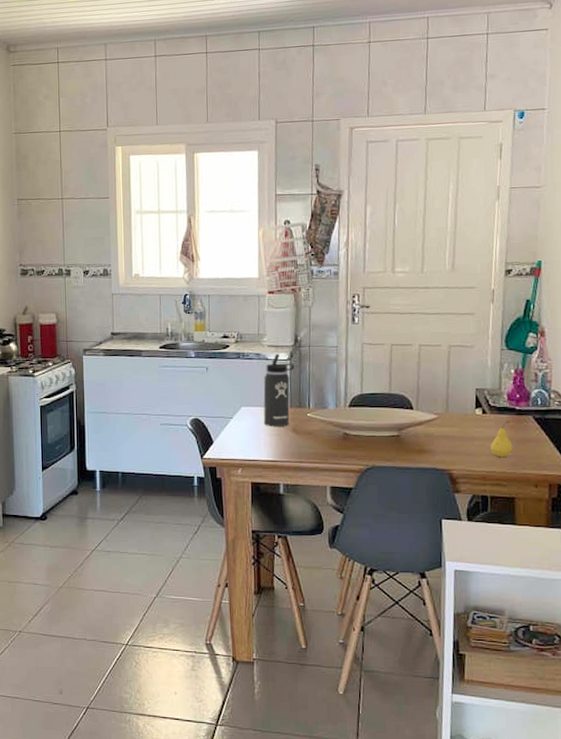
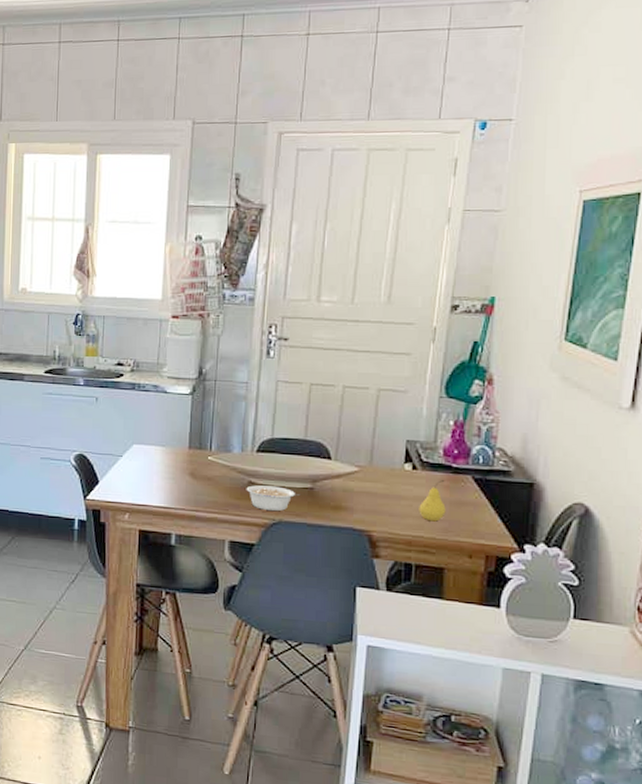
thermos bottle: present [263,353,294,427] -> none [158,386,196,470]
legume: none [342,436,389,457] -> present [246,485,301,511]

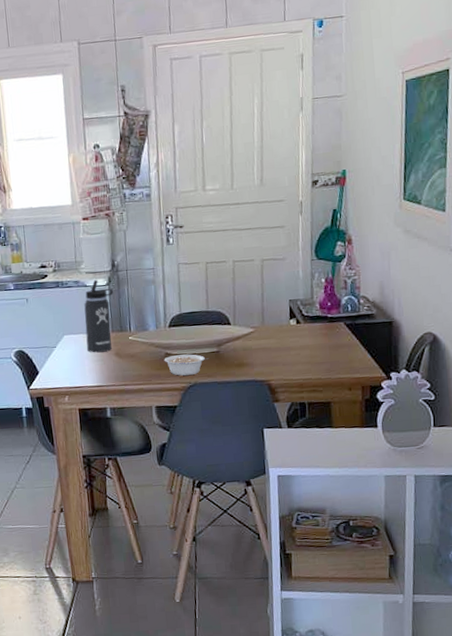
thermos bottle: none [158,386,196,470] -> present [84,279,113,353]
fruit: present [419,480,446,522] -> none [305,329,327,365]

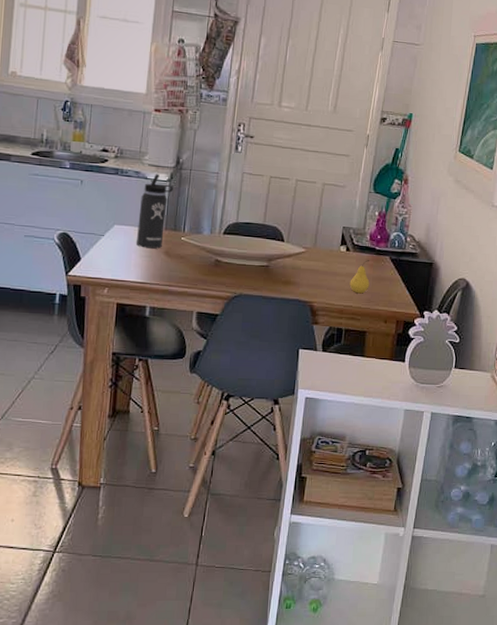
legume: present [164,354,209,376] -> none [213,263,258,285]
fruit: none [305,329,327,365] -> present [349,260,370,294]

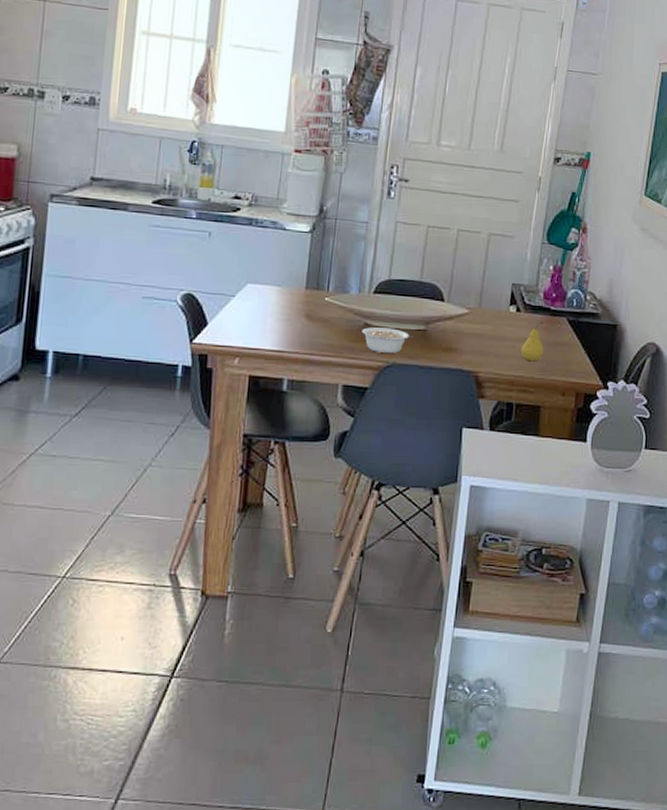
thermos bottle: present [137,173,173,249] -> none [273,223,316,311]
legume: none [213,263,258,285] -> present [361,327,414,353]

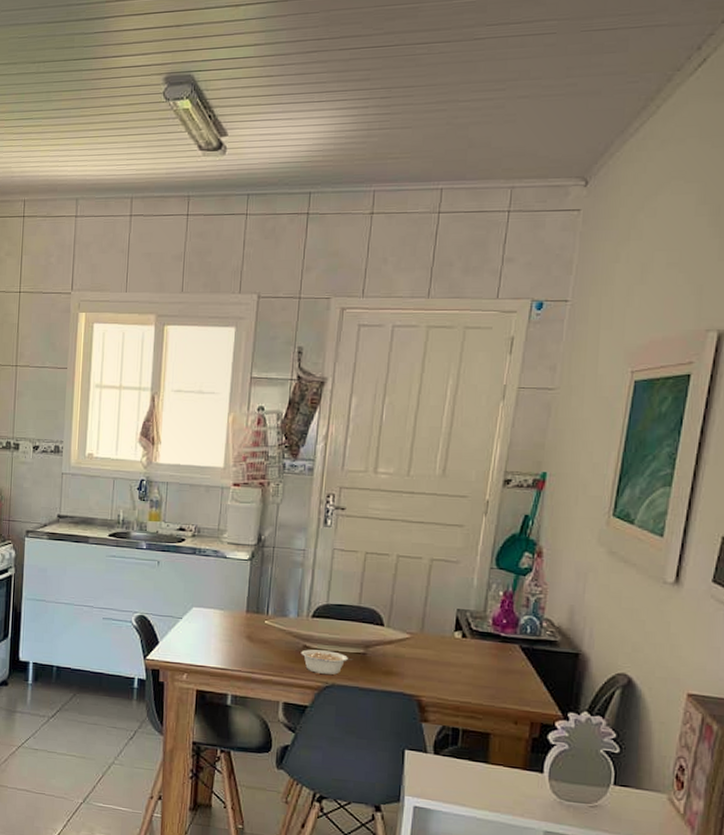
fruit: present [521,322,544,362] -> none [467,648,493,688]

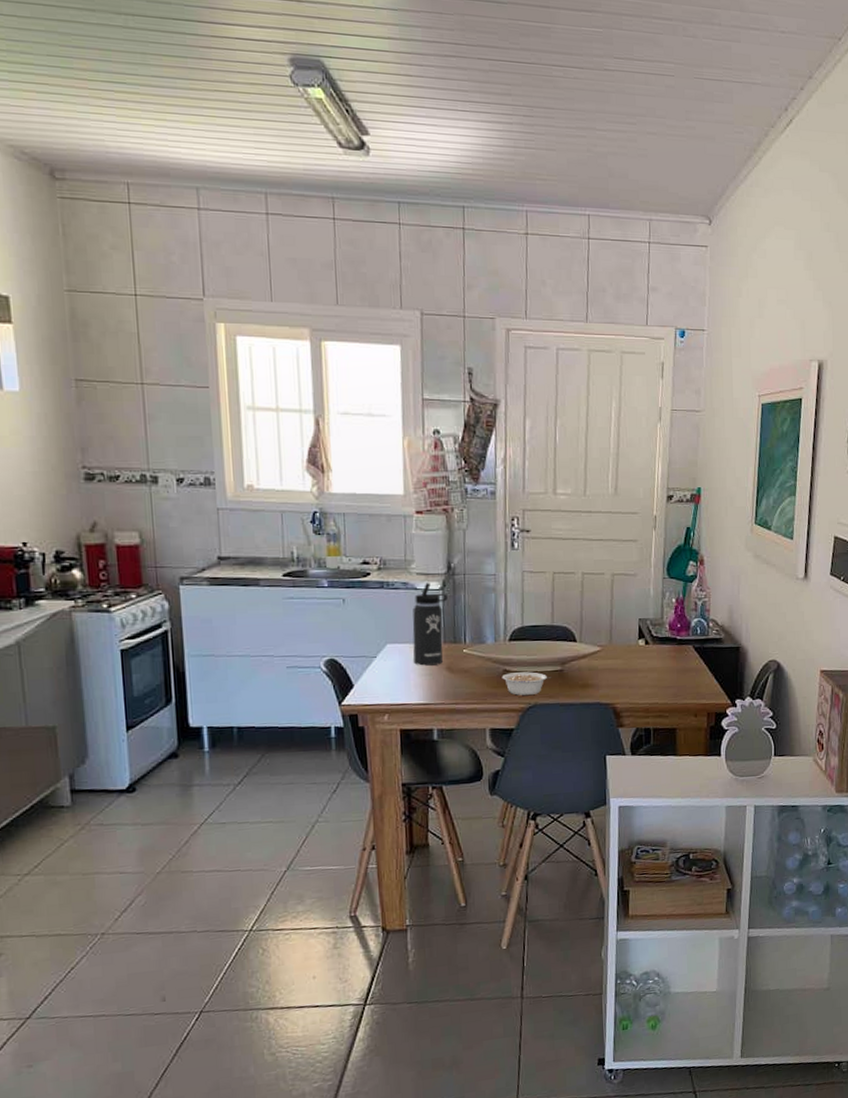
thermos bottle: none [216,551,255,633] -> present [412,582,447,666]

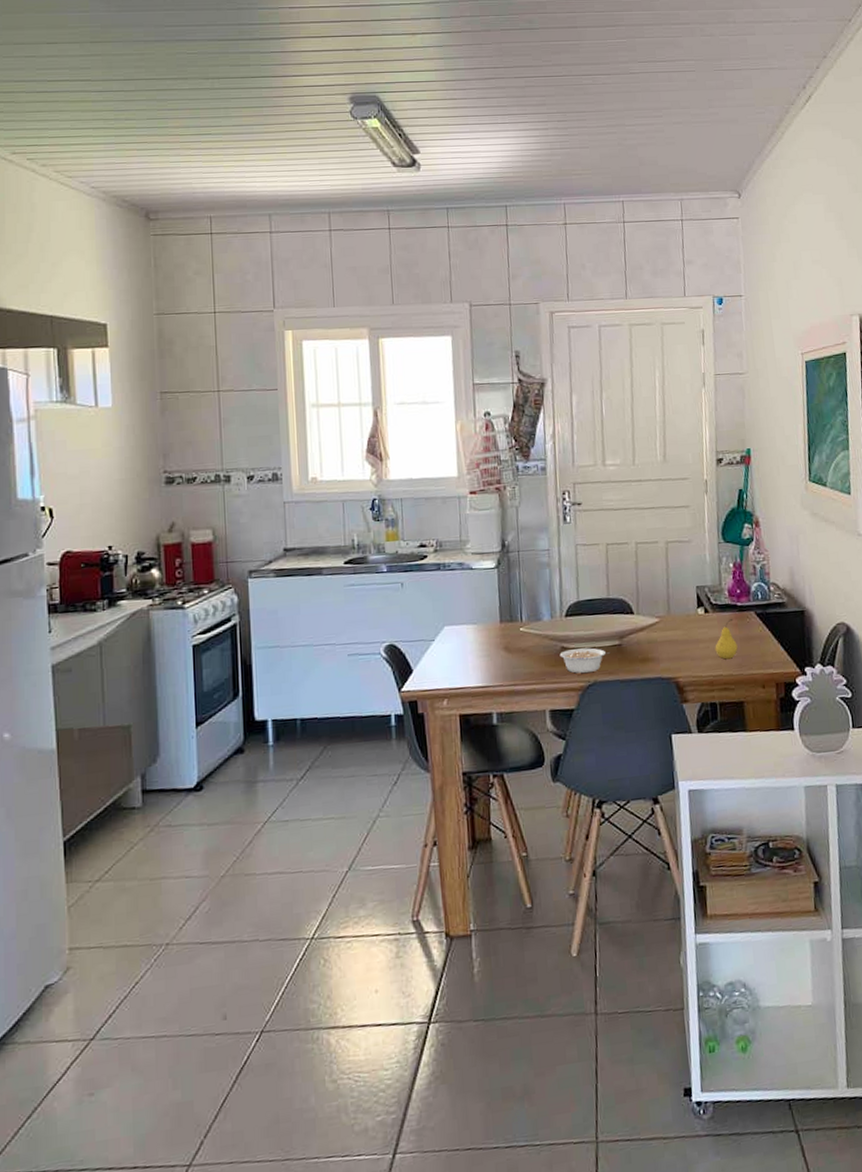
thermos bottle: present [412,582,447,666] -> none [469,561,503,647]
fruit: none [653,651,674,689] -> present [715,619,738,660]

